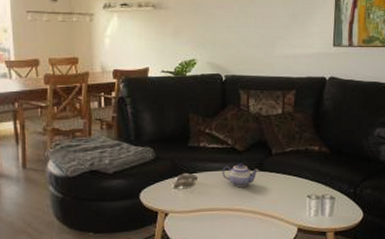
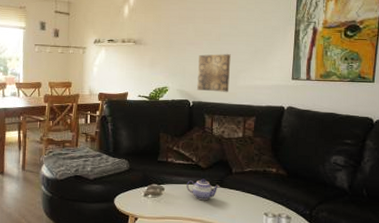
wall art: none [229,18,267,63] -> present [197,54,231,92]

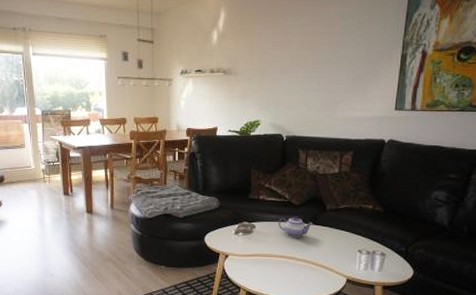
wall art: present [197,54,231,92] -> none [291,83,329,125]

